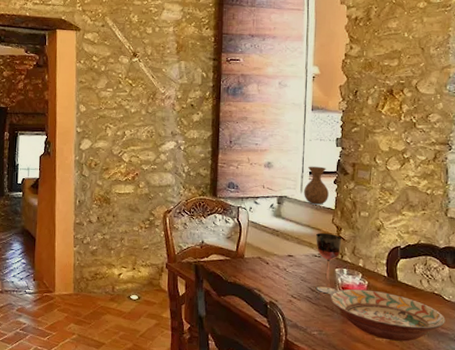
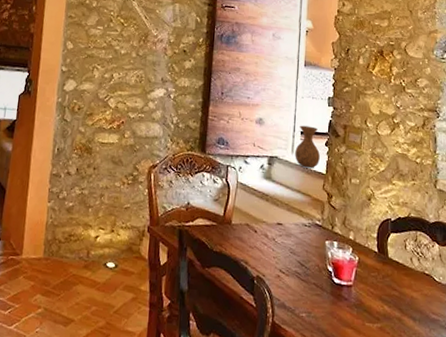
wineglass: present [316,232,342,294] -> none [306,199,333,270]
decorative bowl: present [329,288,446,342] -> none [319,264,436,328]

